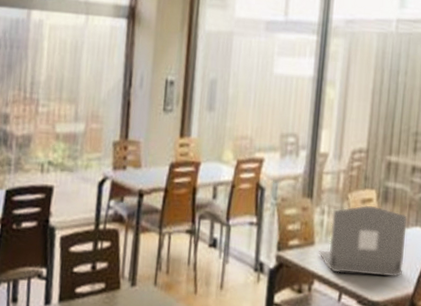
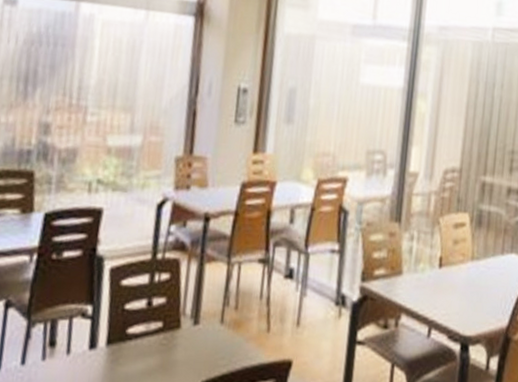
laptop: present [318,205,407,277] -> none [406,229,502,309]

